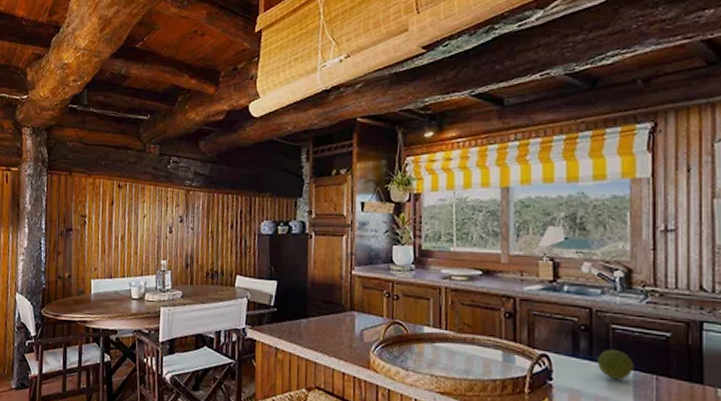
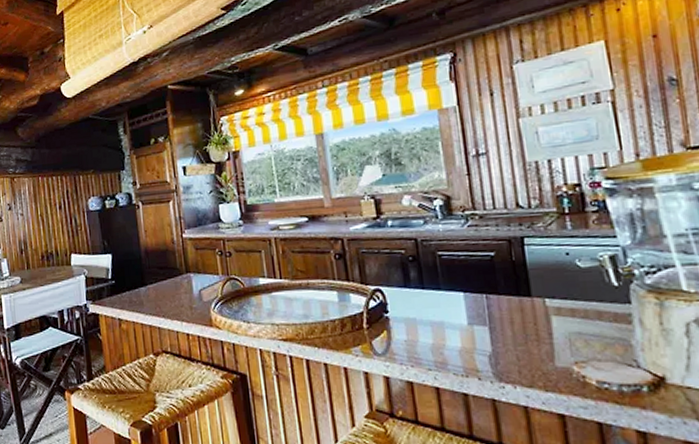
fruit: present [598,349,635,380] -> none [428,274,465,303]

